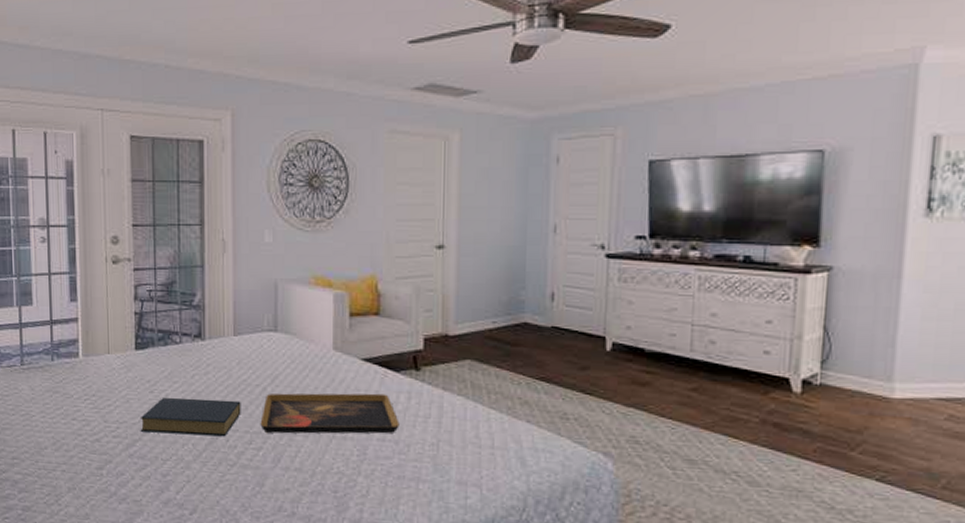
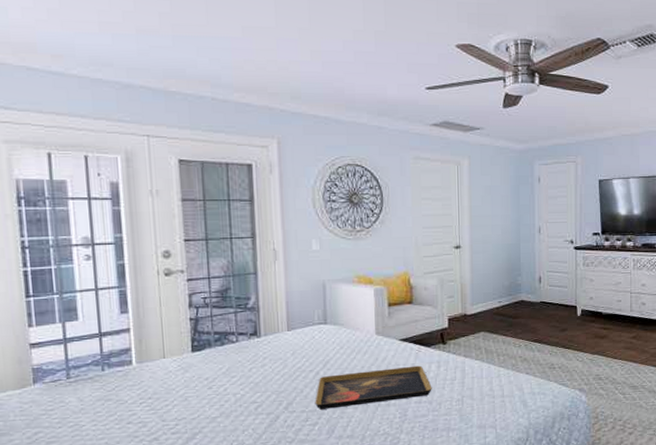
hardback book: present [140,397,241,437] -> none [199,386,297,425]

